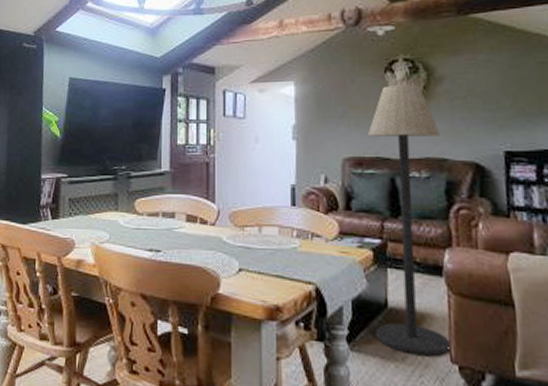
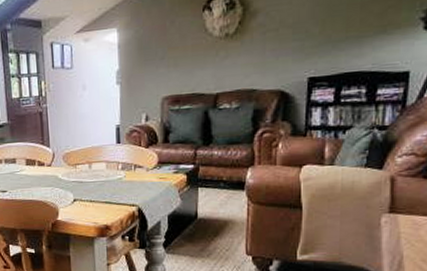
floor lamp: present [368,85,451,356] -> none [186,21,252,251]

